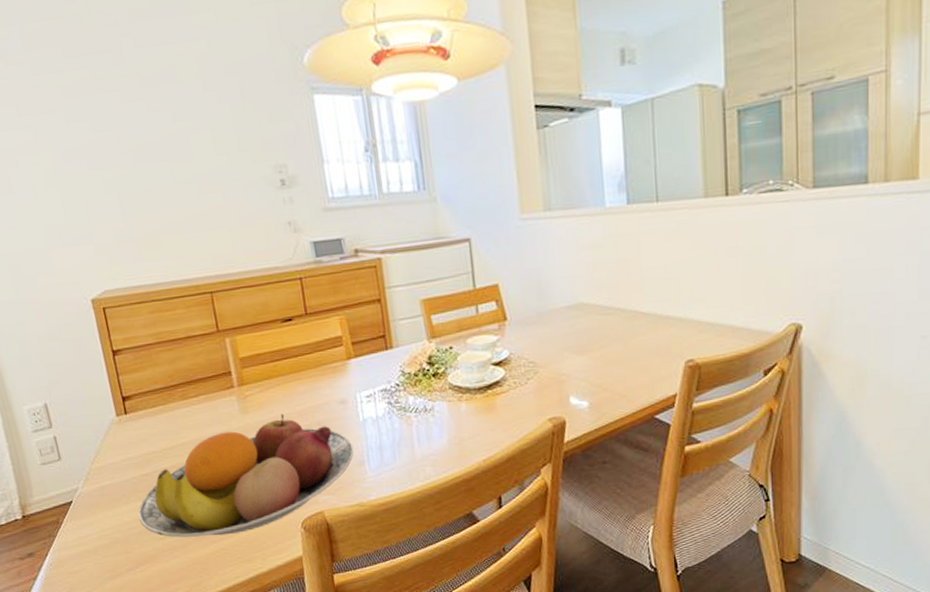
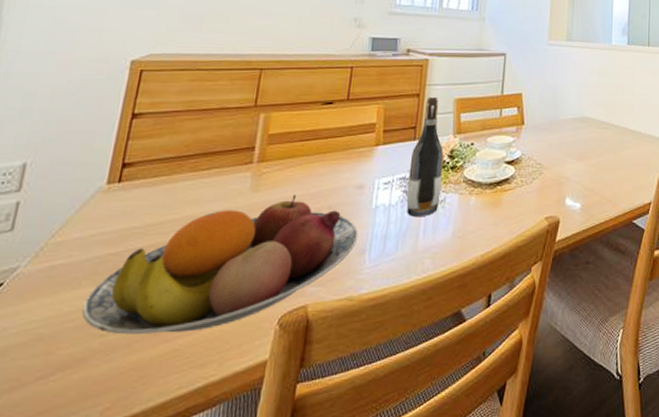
wine bottle: none [387,299,428,428] -> present [406,96,444,218]

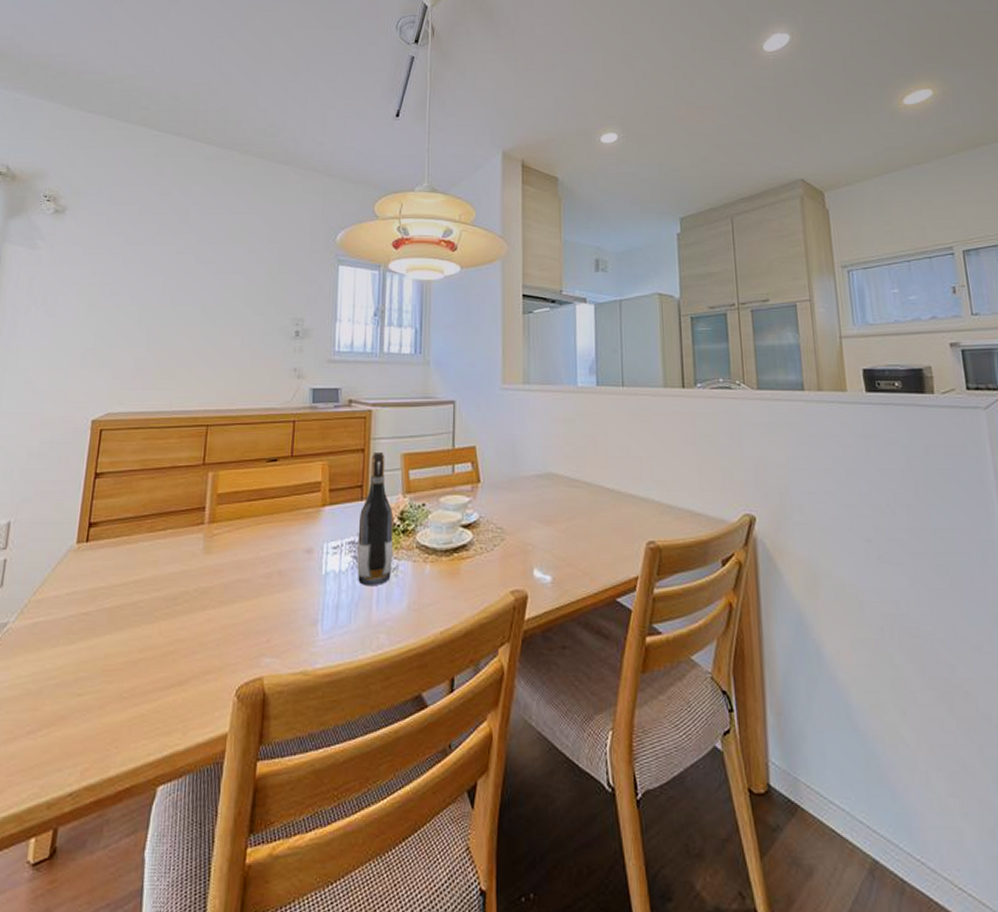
fruit bowl: present [81,194,359,335] -> none [61,558,310,697]

